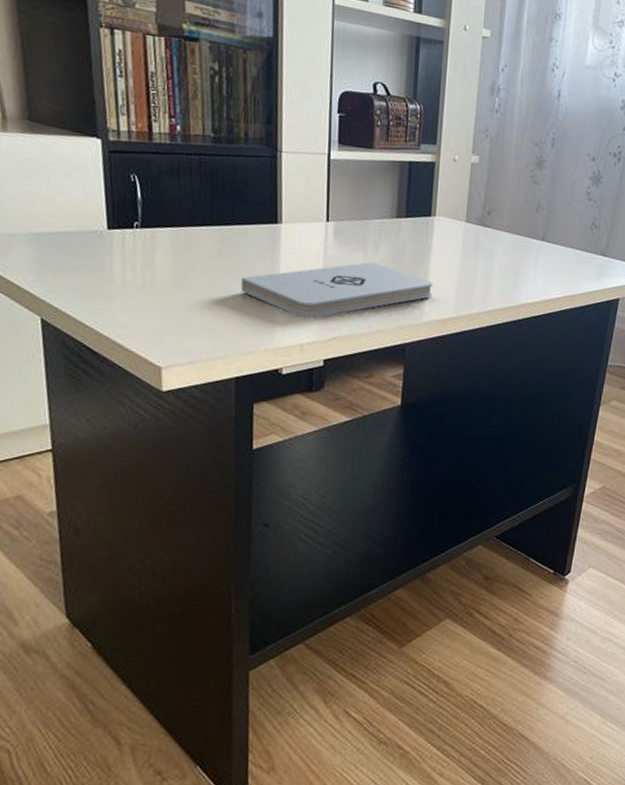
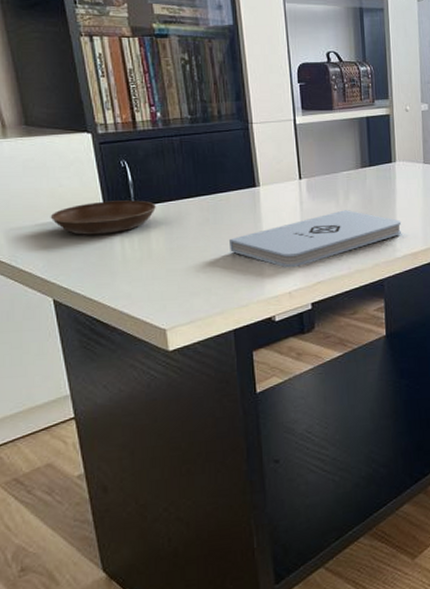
saucer: none [46,216,165,255] -> present [50,200,156,235]

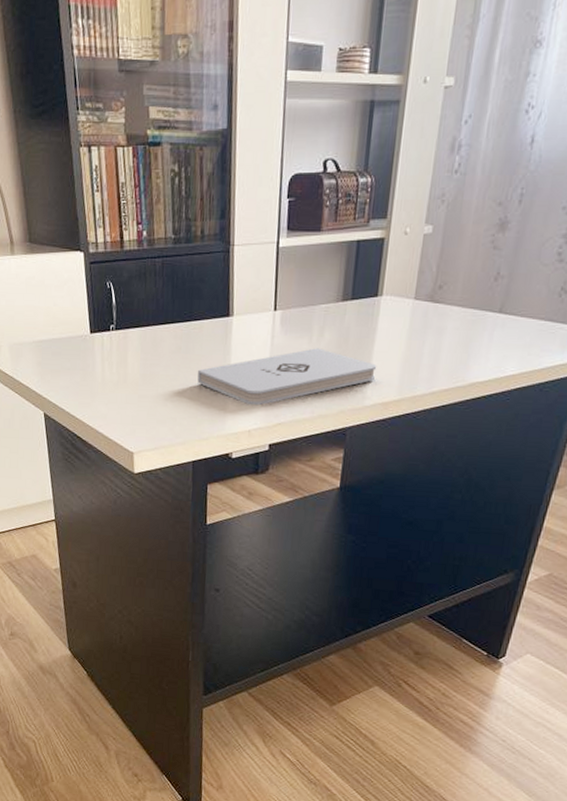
saucer: present [50,200,156,235] -> none [45,322,134,356]

